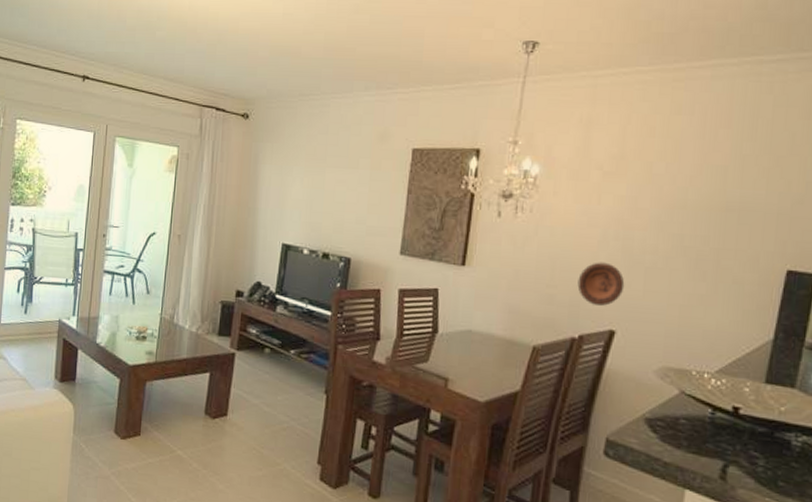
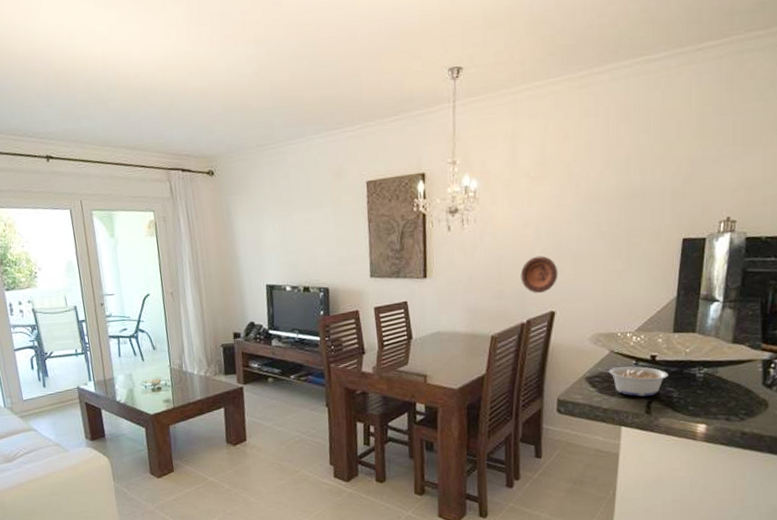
legume: none [663,411,755,458] -> present [598,366,669,397]

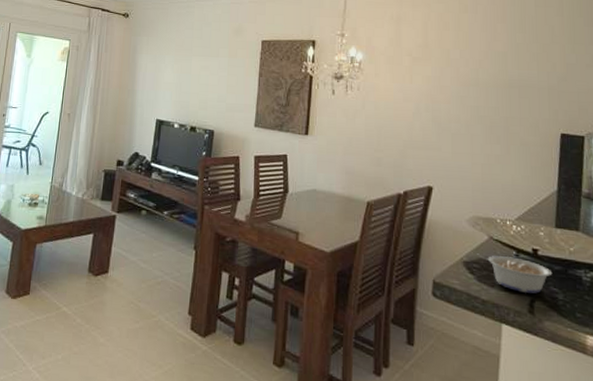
decorative plate: present [520,255,558,293] -> none [399,130,437,166]

